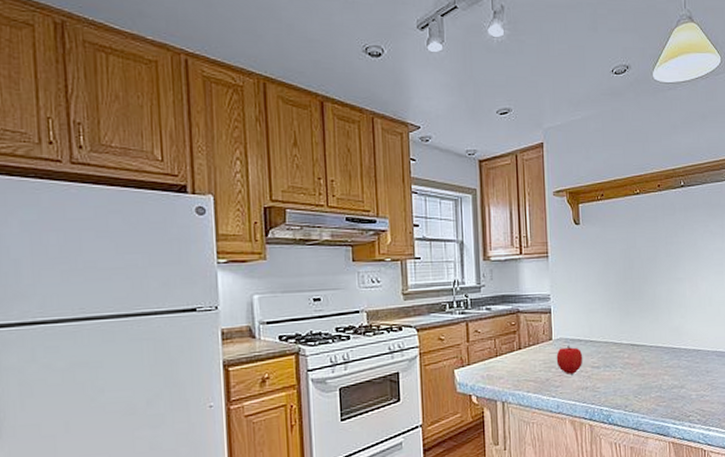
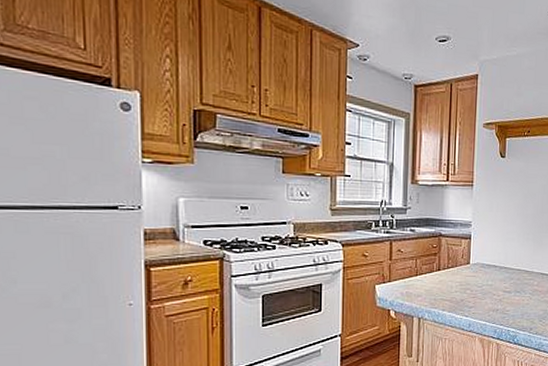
fruit: present [556,345,583,374] -> none [472,270,497,297]

